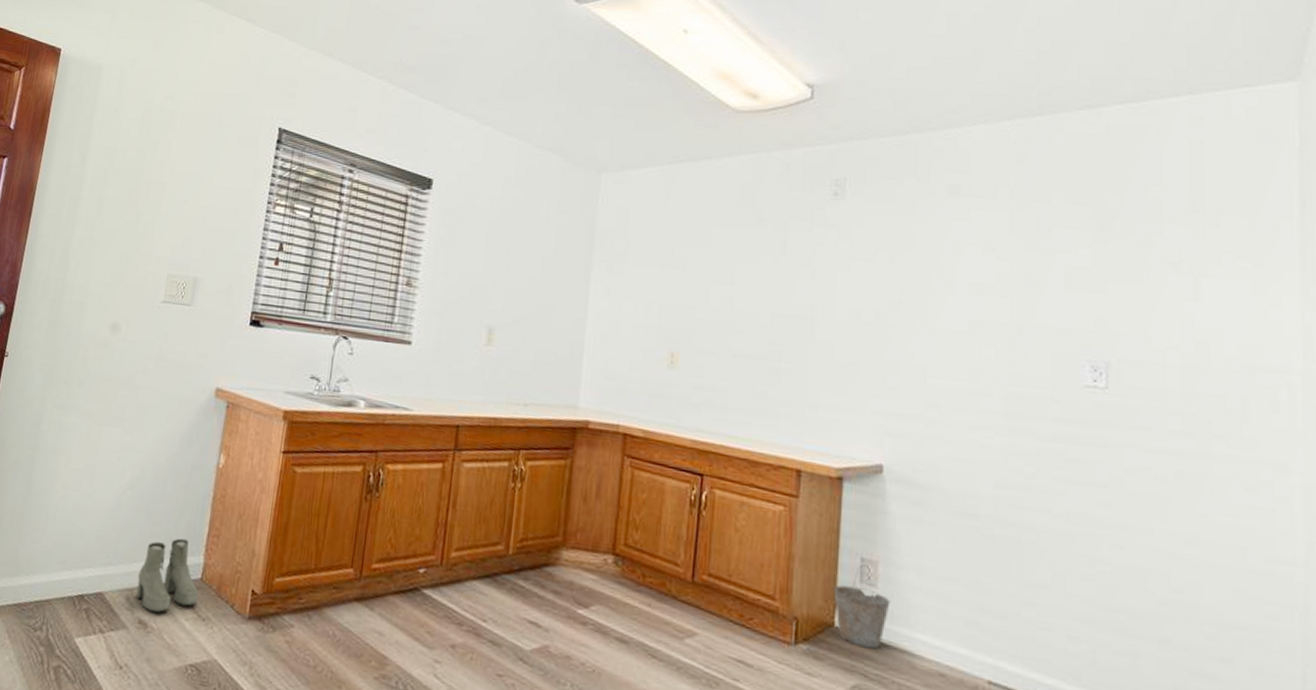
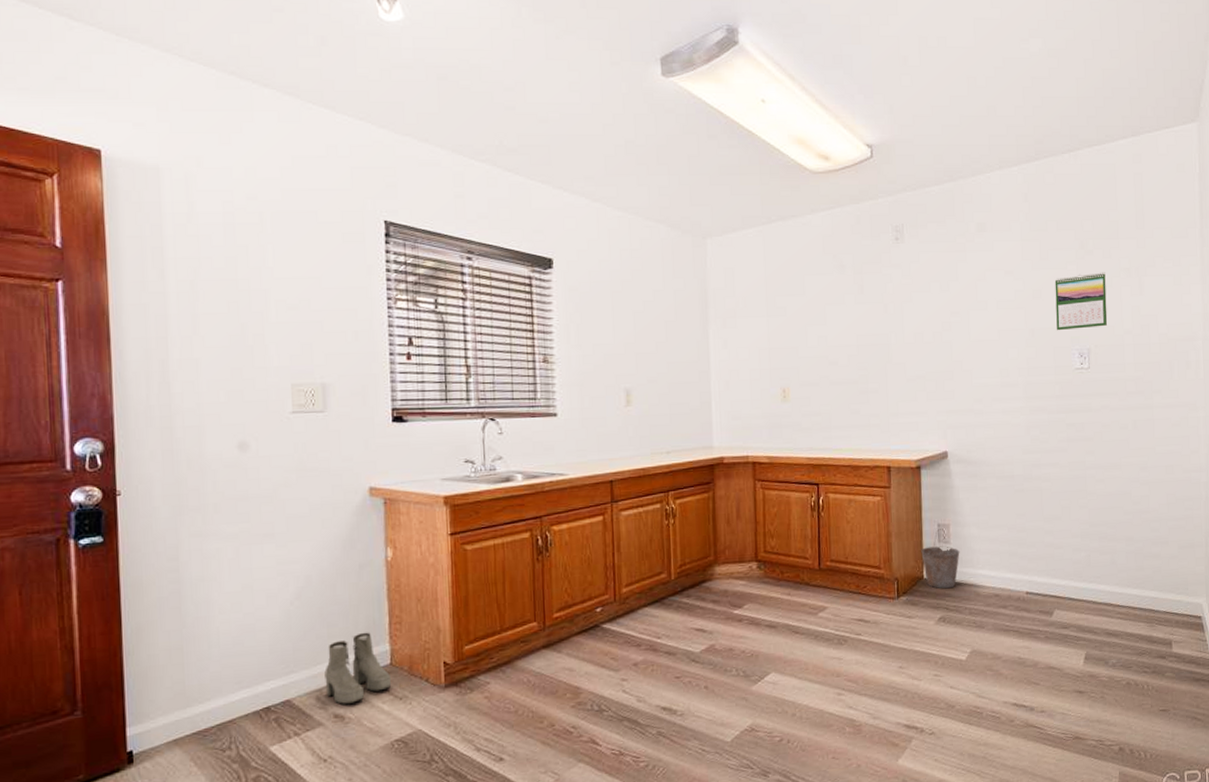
calendar: none [1058,263,1140,336] -> present [1054,272,1108,331]

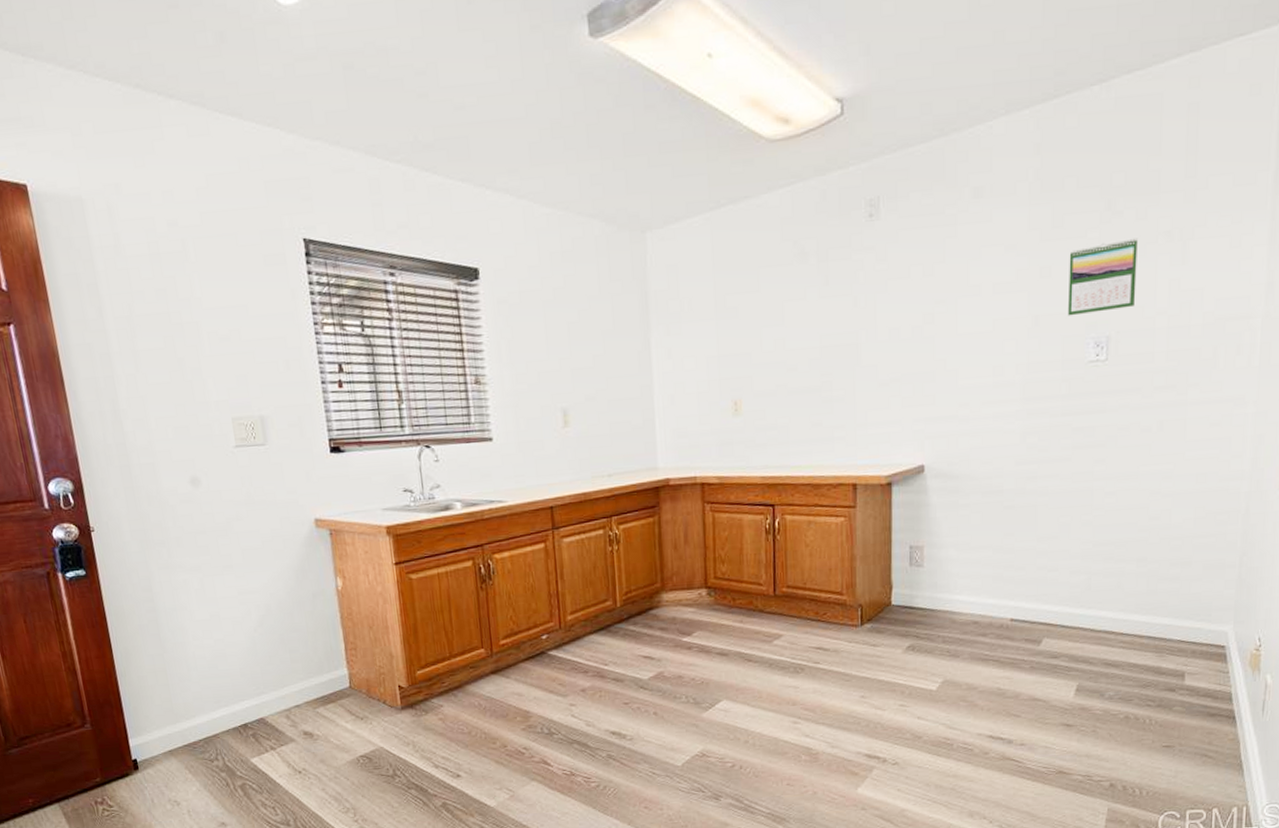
boots: present [324,632,392,704] -> none [291,657,353,723]
bucket: present [921,529,960,589] -> none [889,551,935,616]

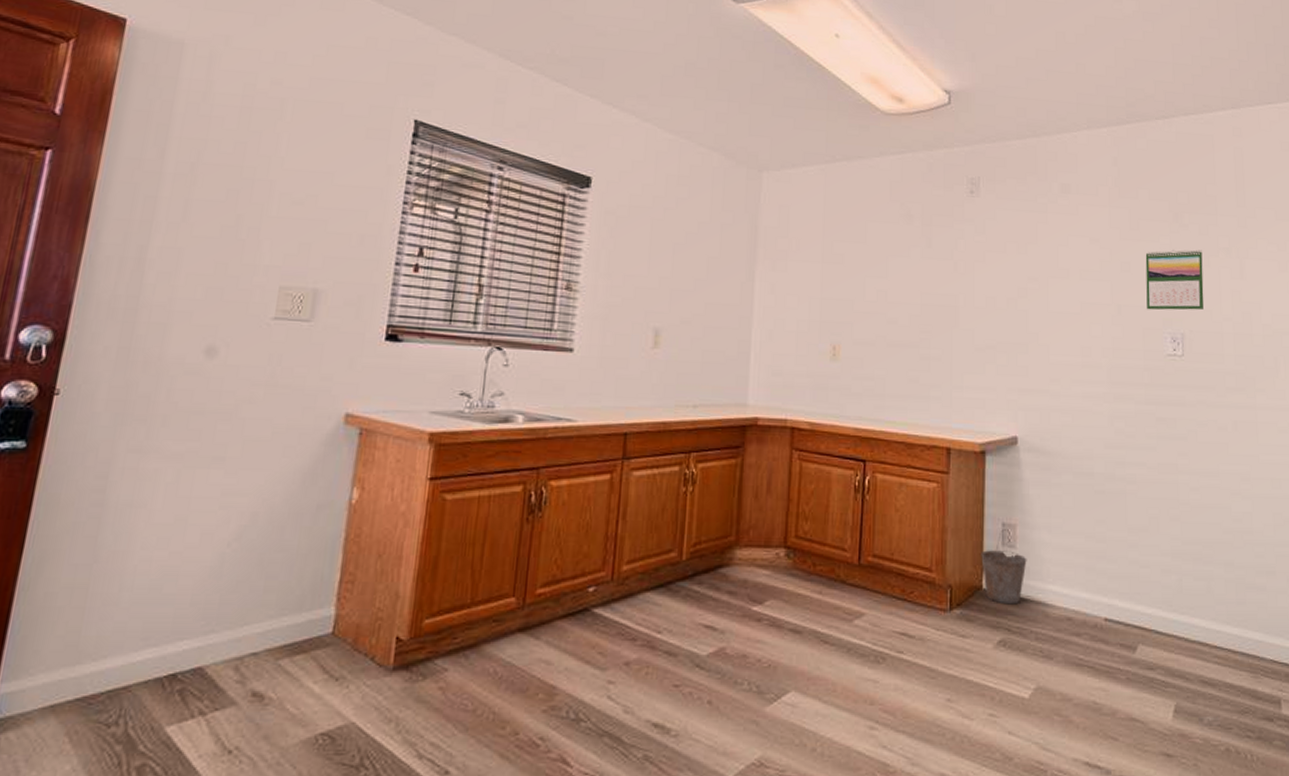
bucket: none [889,551,935,616] -> present [981,529,1027,605]

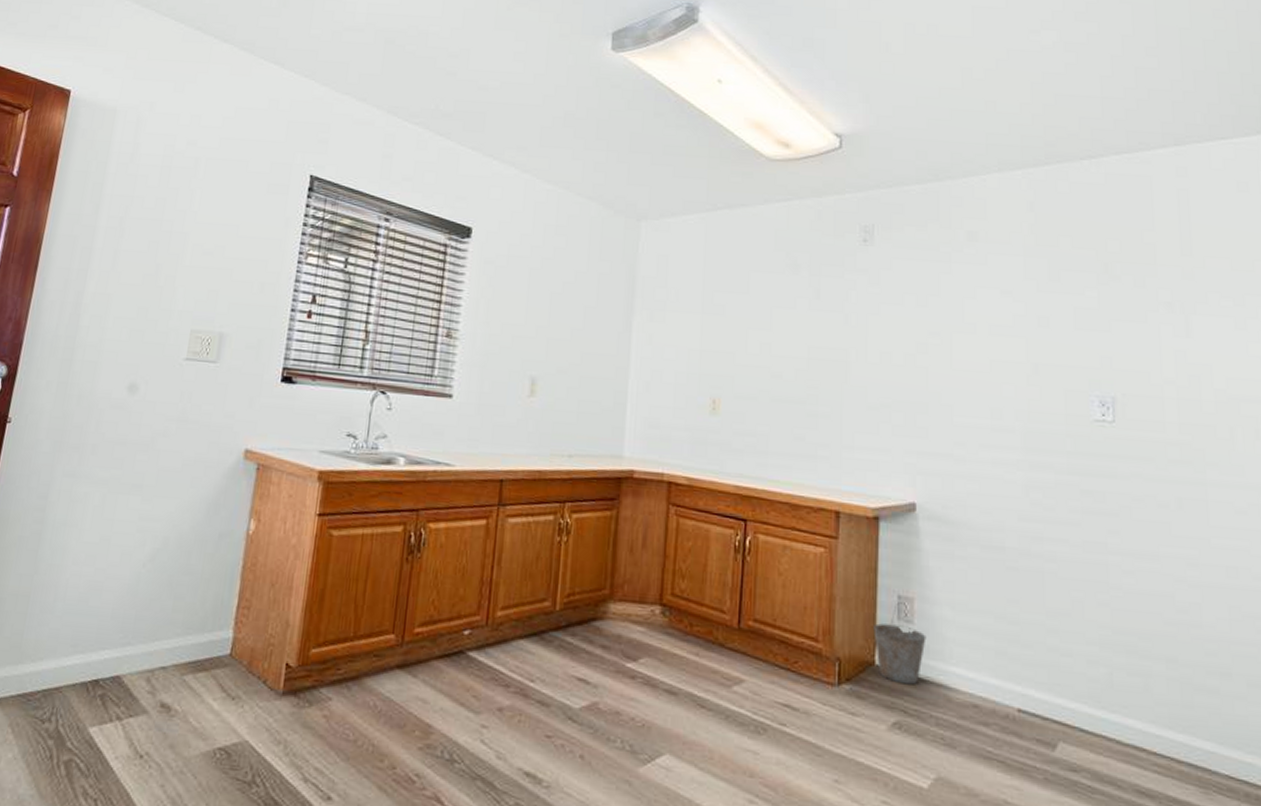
calendar: present [1145,249,1204,310] -> none [1067,303,1140,372]

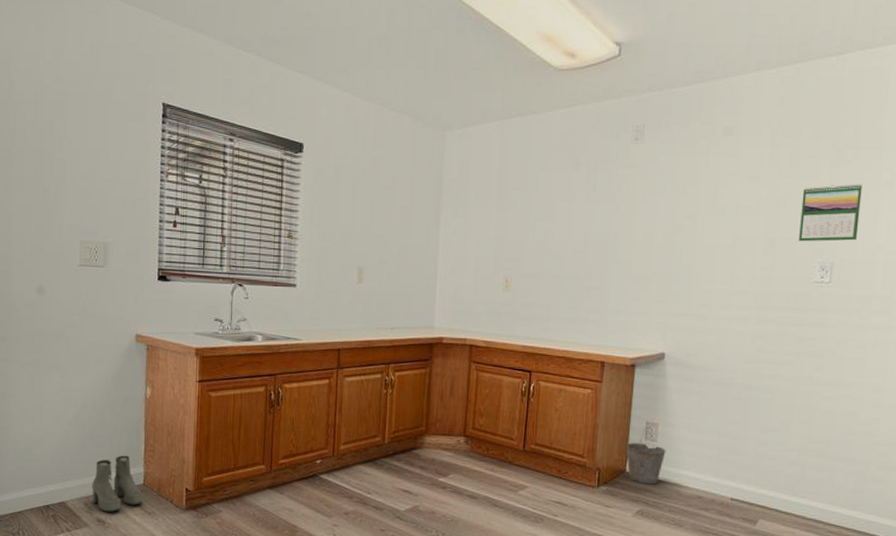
boots: none [158,612,227,694] -> present [92,455,144,512]
calendar: none [1067,303,1140,372] -> present [799,183,862,242]

